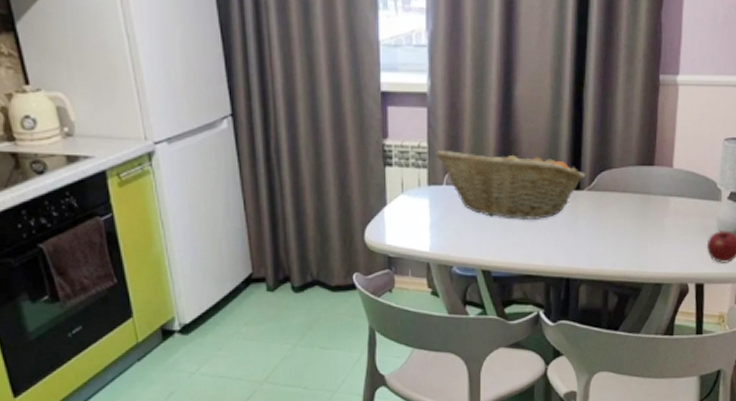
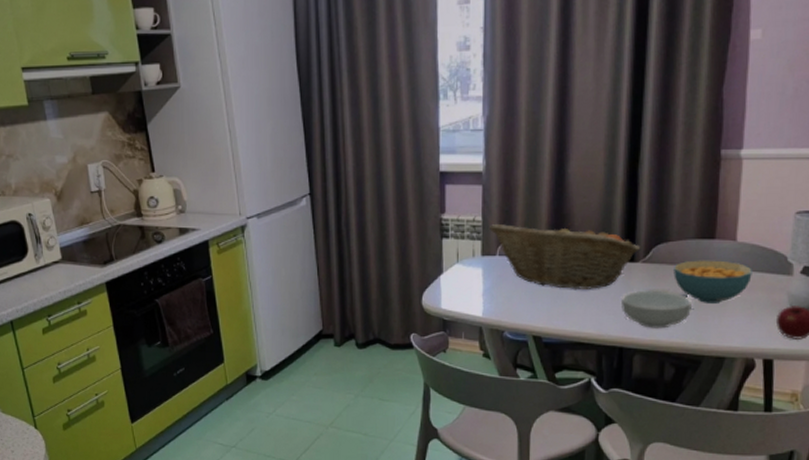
cereal bowl: none [568,218,634,258] -> present [621,290,693,329]
cereal bowl: none [616,187,687,230] -> present [674,260,752,303]

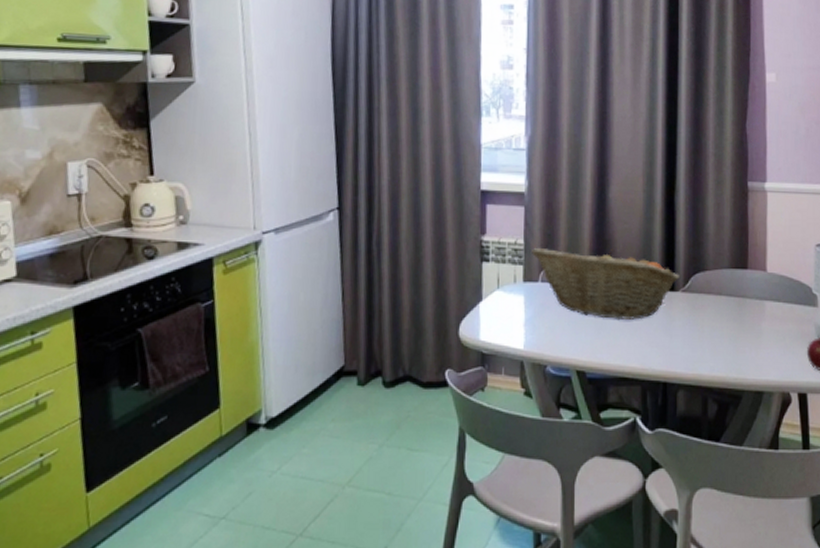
cereal bowl: present [621,290,693,329] -> none [664,320,731,362]
cereal bowl: present [674,260,752,303] -> none [712,290,783,335]

